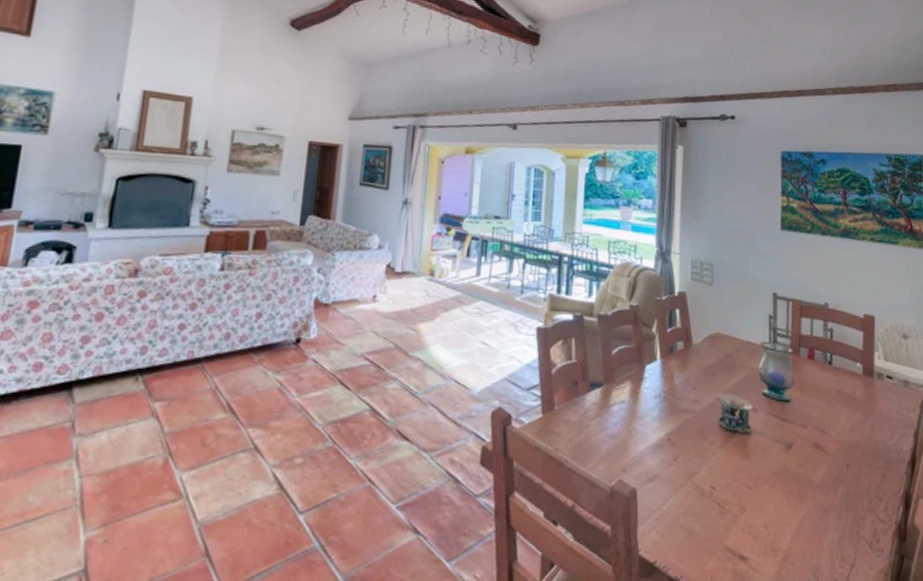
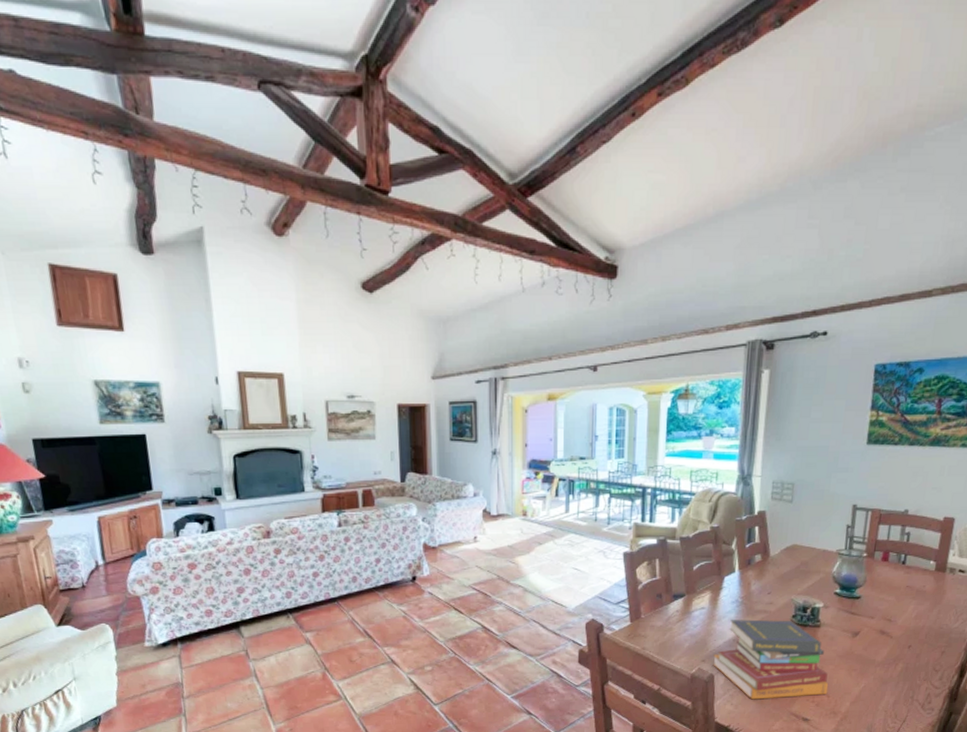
books: none [635,419,765,527] -> present [713,619,829,700]

